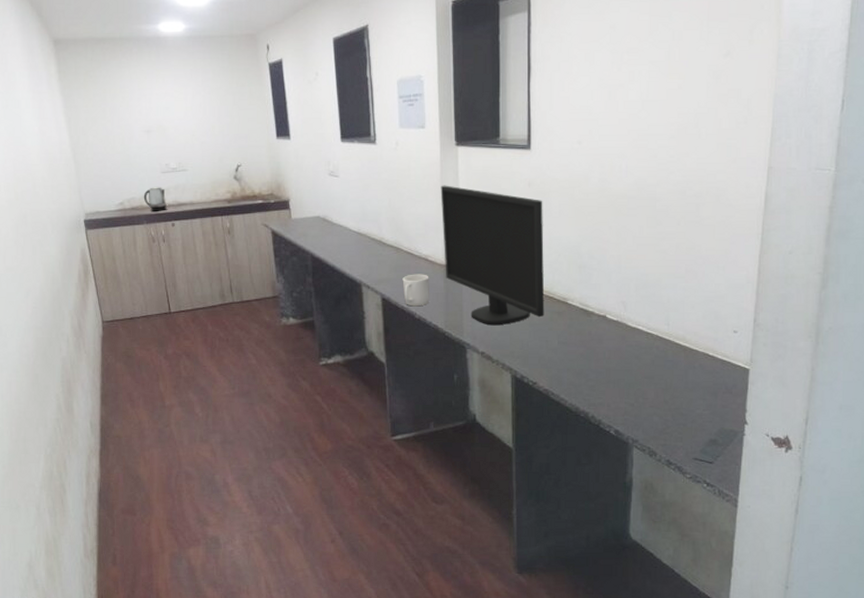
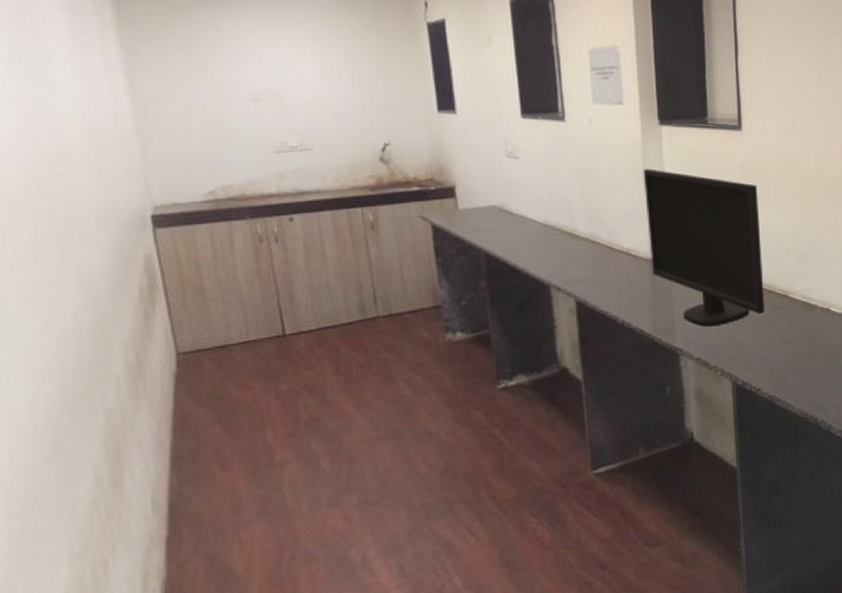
kettle: present [143,187,167,211] -> none [246,171,282,202]
mug: present [402,274,429,307] -> none [601,271,634,310]

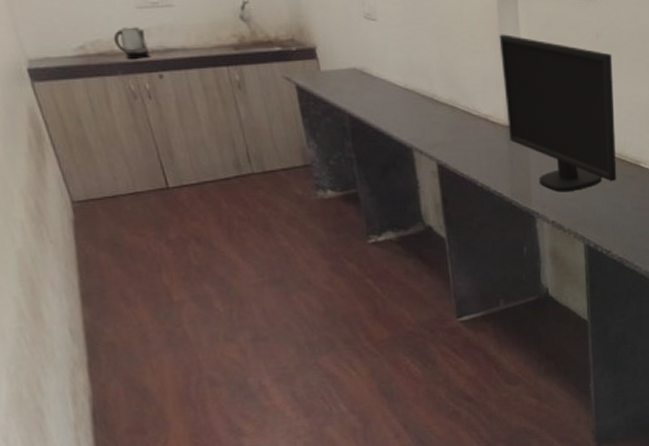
kettle: none [246,171,282,202] -> present [113,27,150,59]

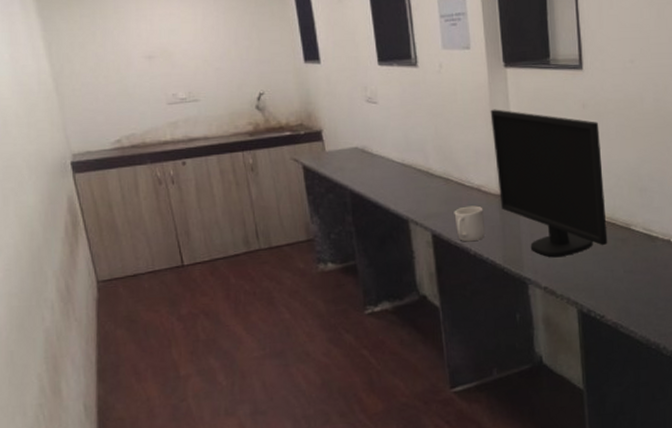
kettle: present [113,27,150,59] -> none [145,120,176,149]
mug: none [460,136,492,174] -> present [454,205,485,242]

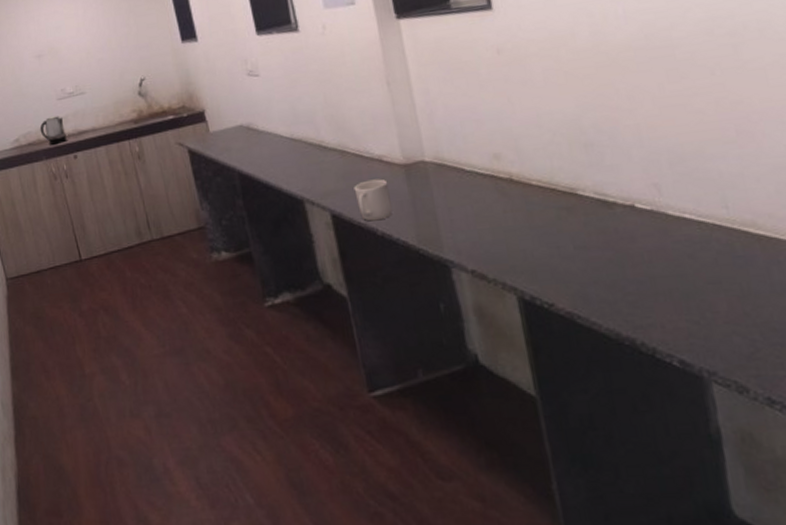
kettle: none [145,120,176,149] -> present [40,116,67,145]
monitor: present [490,109,608,257] -> none [385,67,549,234]

